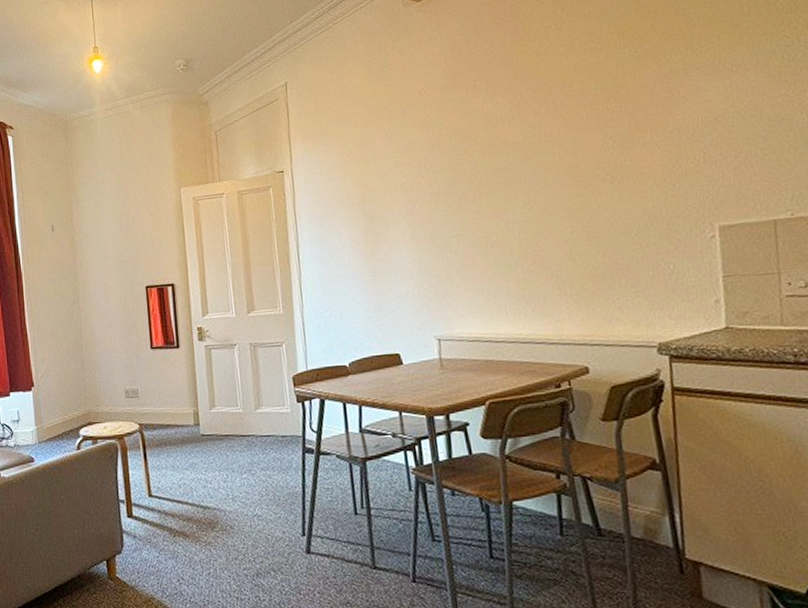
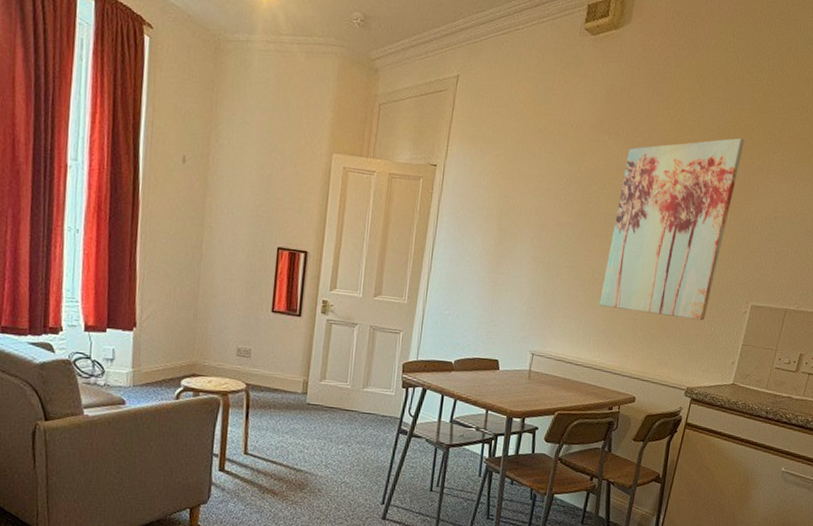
wall art: none [493,45,657,271] -> present [599,137,745,321]

